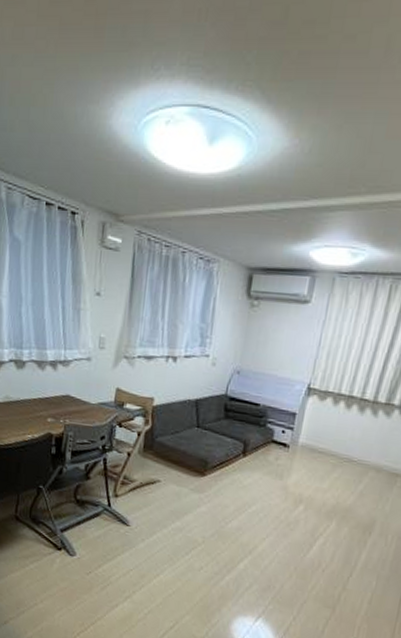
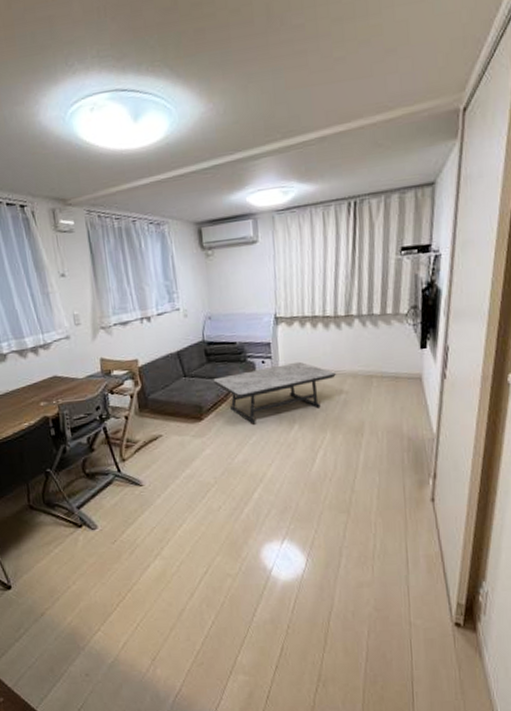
coffee table: none [226,436,359,495] -> present [213,361,336,425]

